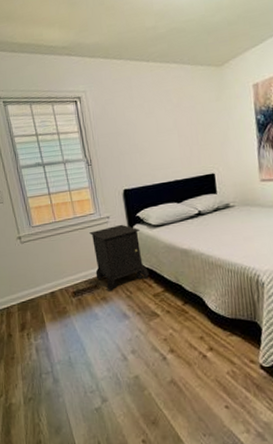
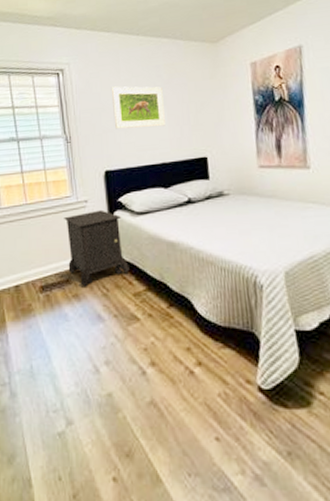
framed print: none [125,110,176,152] -> present [111,86,165,129]

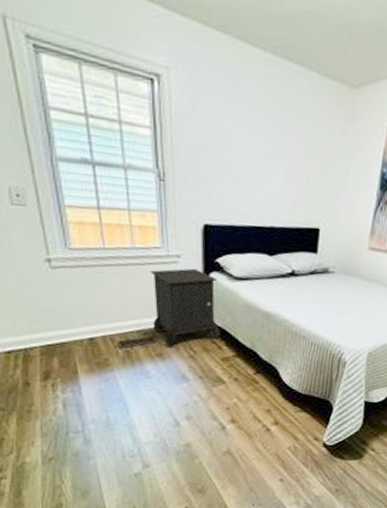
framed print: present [111,86,165,129] -> none [221,117,284,183]

